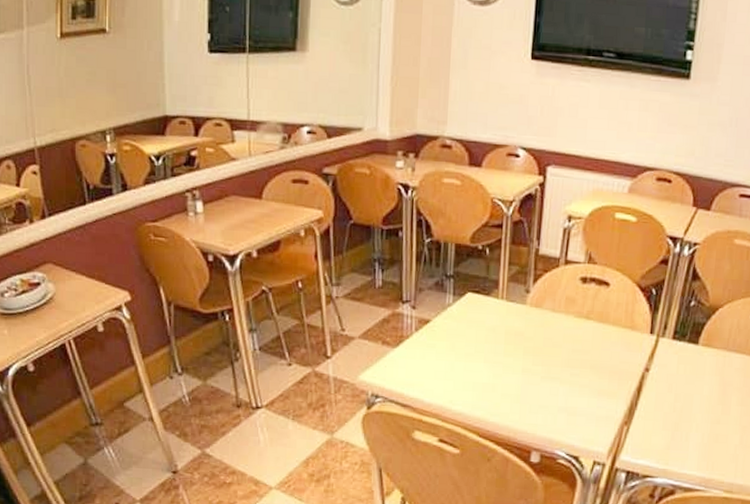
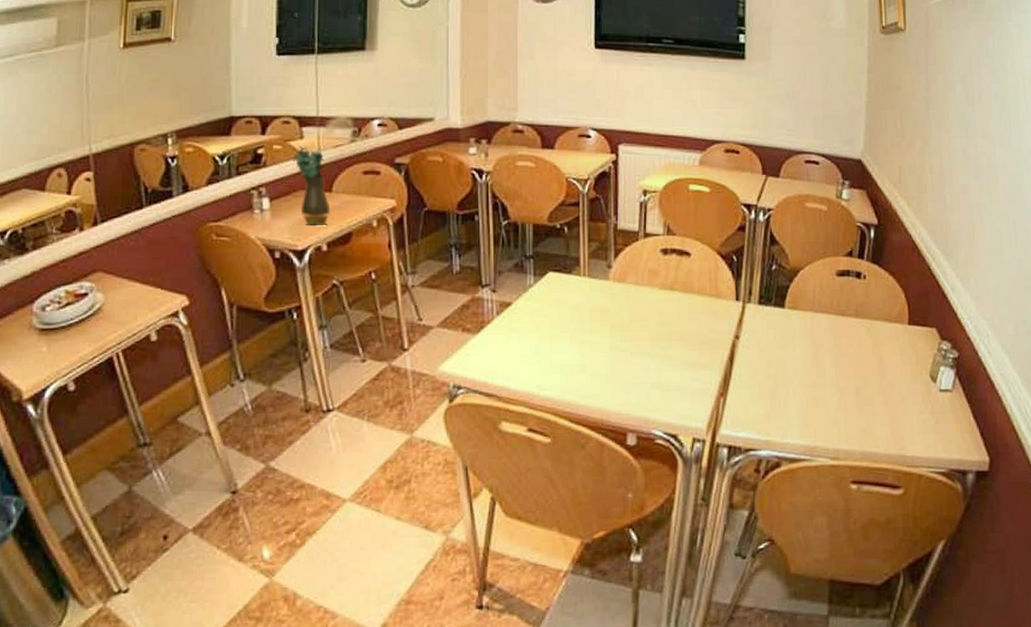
vase: none [224,150,261,232] -> present [292,146,331,225]

